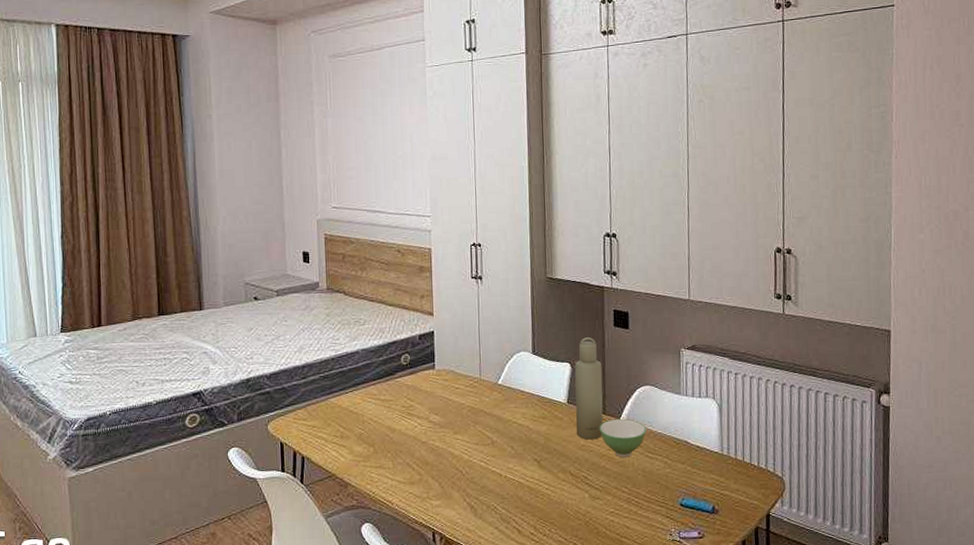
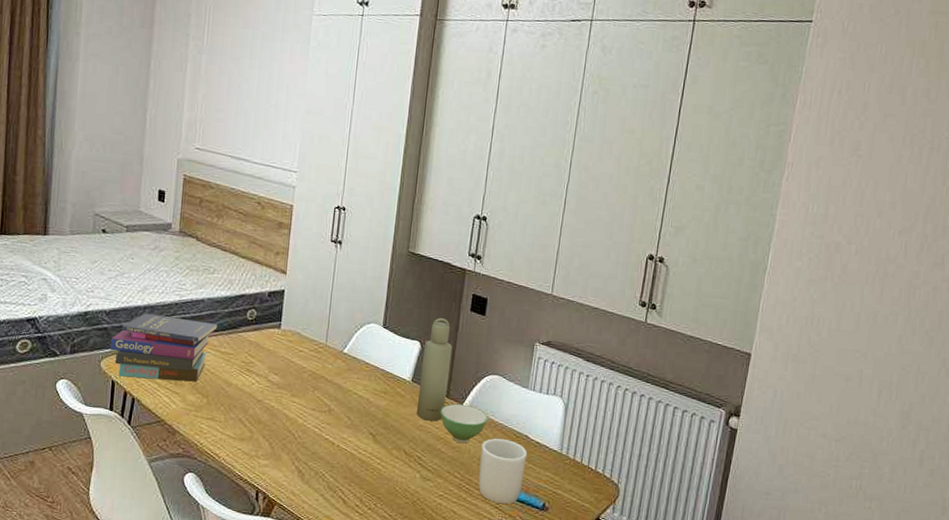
books: none [274,372,375,437] -> present [109,313,218,382]
mug: none [644,447,690,513] -> present [478,438,528,505]

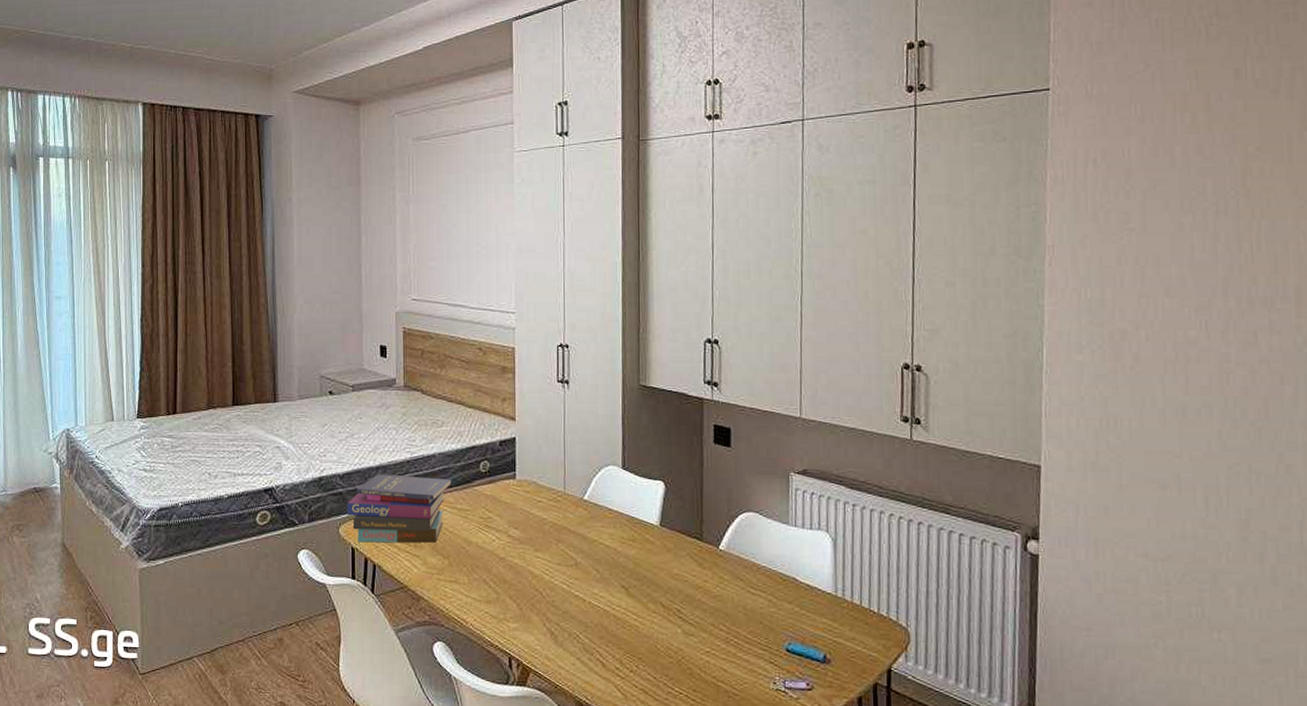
bottle: present [416,318,453,422] -> none [669,454,700,569]
bowl: present [440,403,489,444] -> none [695,547,749,592]
mug: present [478,438,528,505] -> none [746,583,799,659]

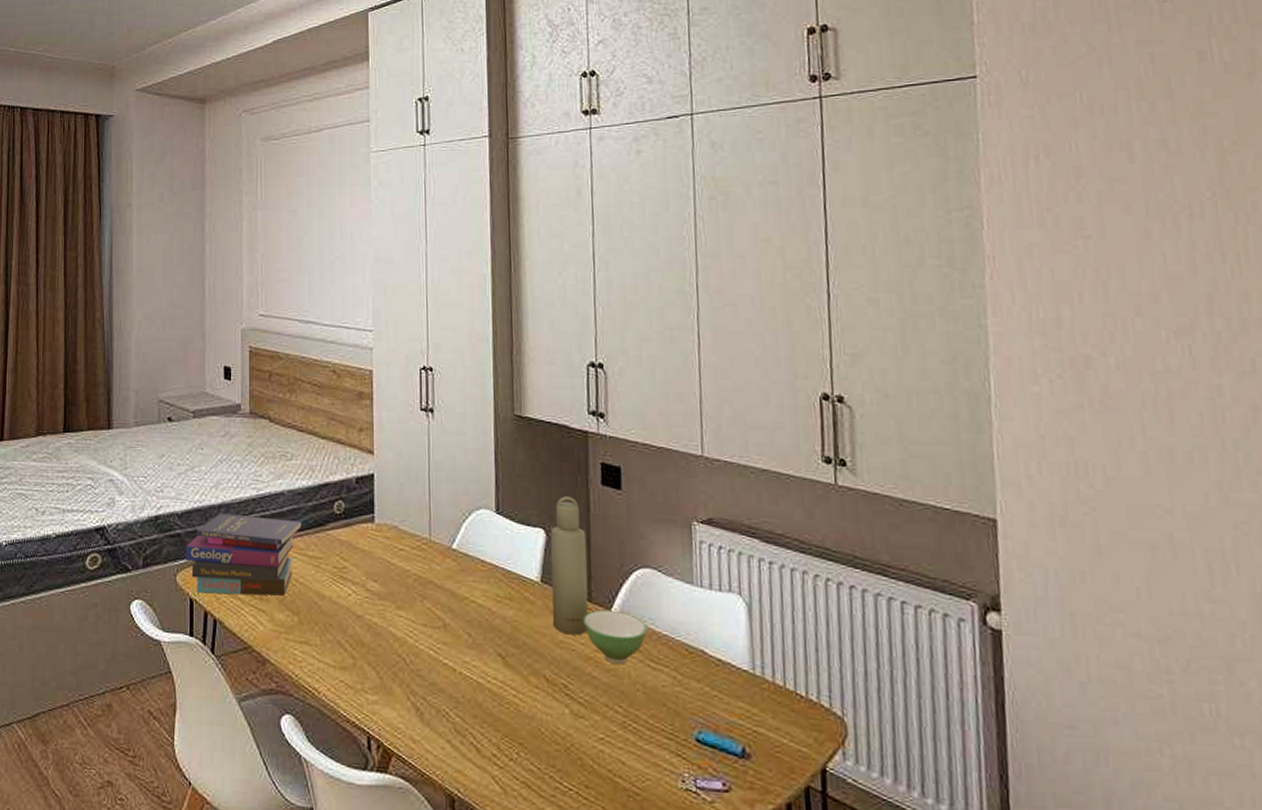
bottle: none [669,454,700,569] -> present [550,496,589,635]
bowl: none [695,547,749,592] -> present [583,609,648,665]

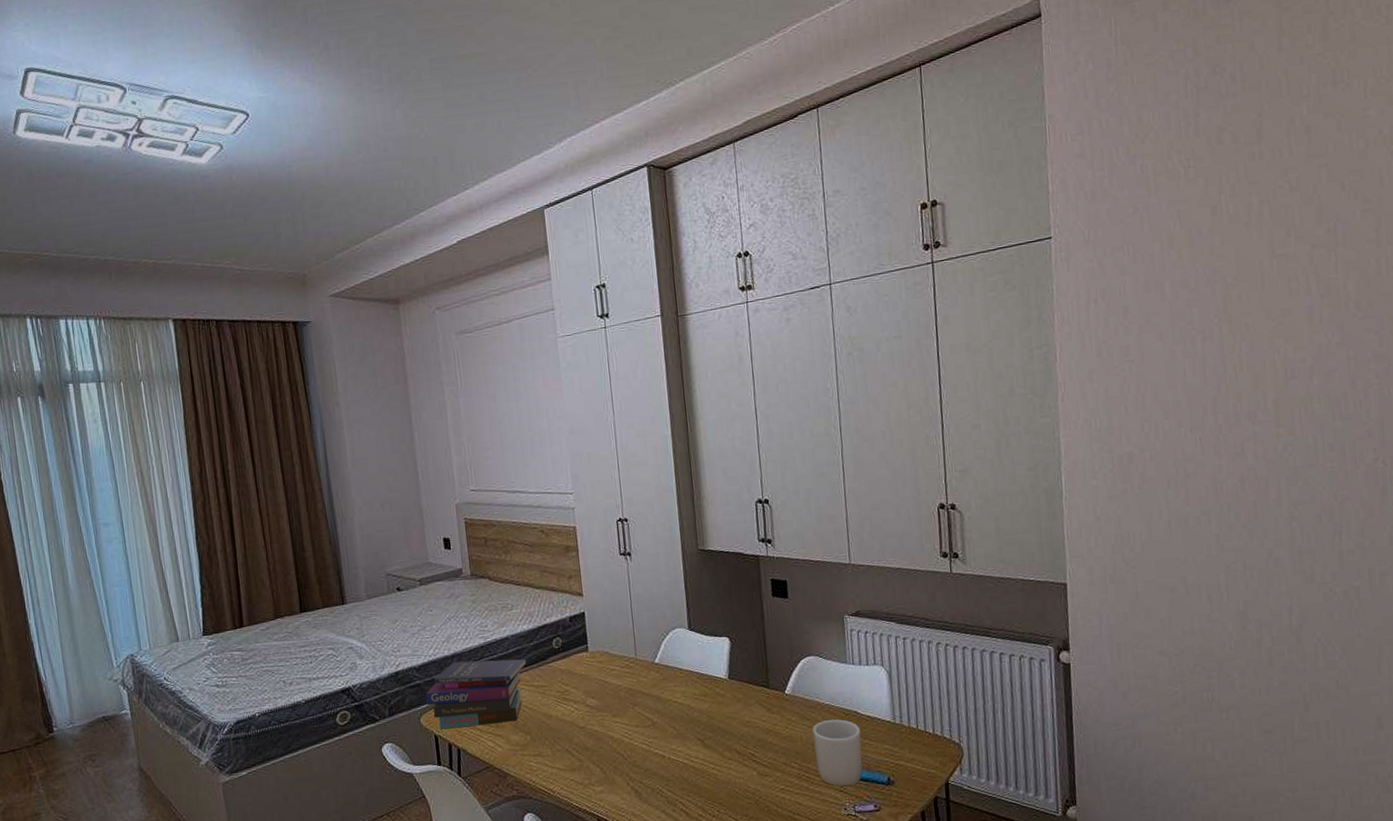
bottle: present [550,496,589,635] -> none [734,609,768,716]
bowl: present [583,609,648,665] -> none [763,691,814,733]
mug: none [645,655,710,751] -> present [812,719,863,787]

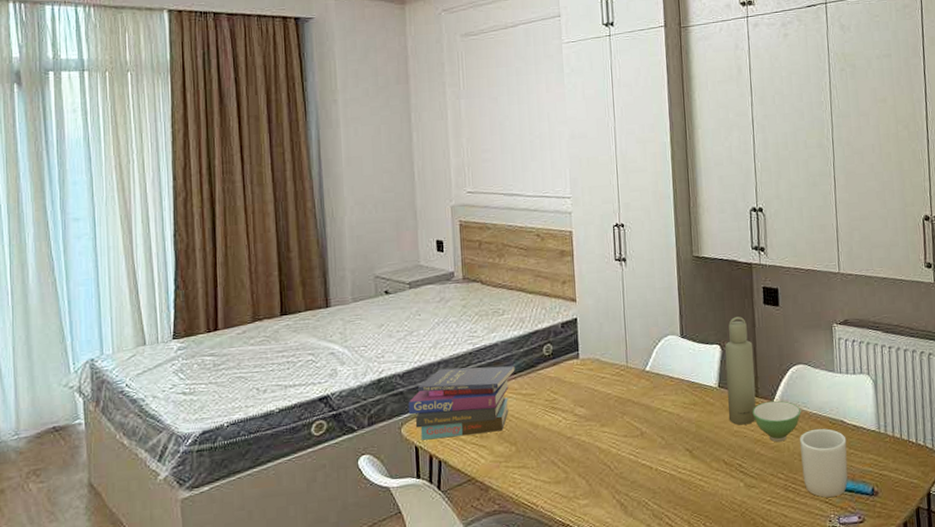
bottle: none [734,609,768,716] -> present [725,316,757,425]
bowl: none [763,691,814,733] -> present [752,400,801,442]

